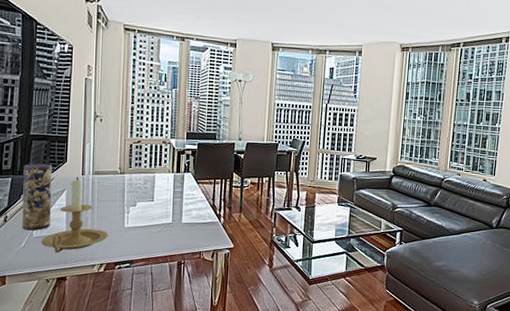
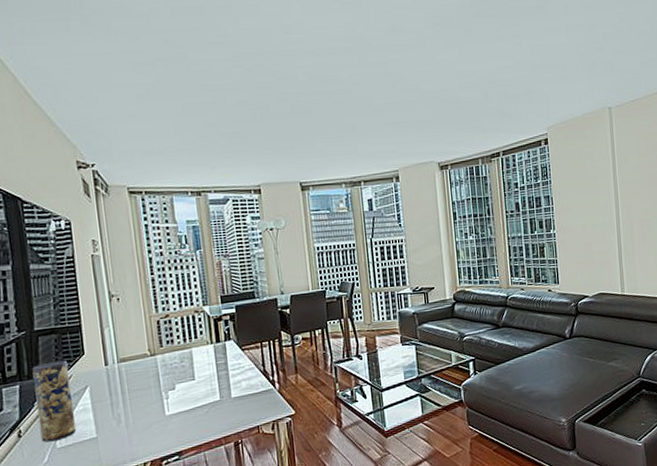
candle holder: present [40,176,108,253] -> none [66,368,148,462]

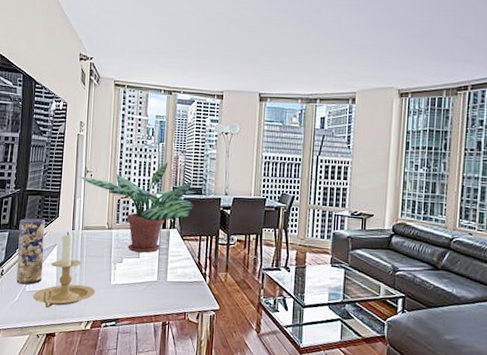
candle holder: none [66,368,148,462] -> present [32,231,95,309]
potted plant: none [103,270,249,375] -> present [79,162,196,253]

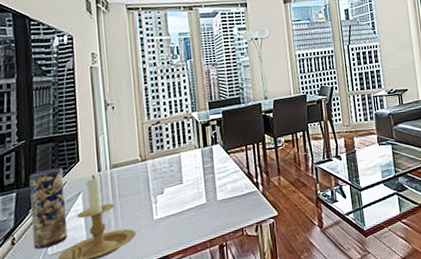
potted plant: present [79,162,196,253] -> none [99,78,235,179]

